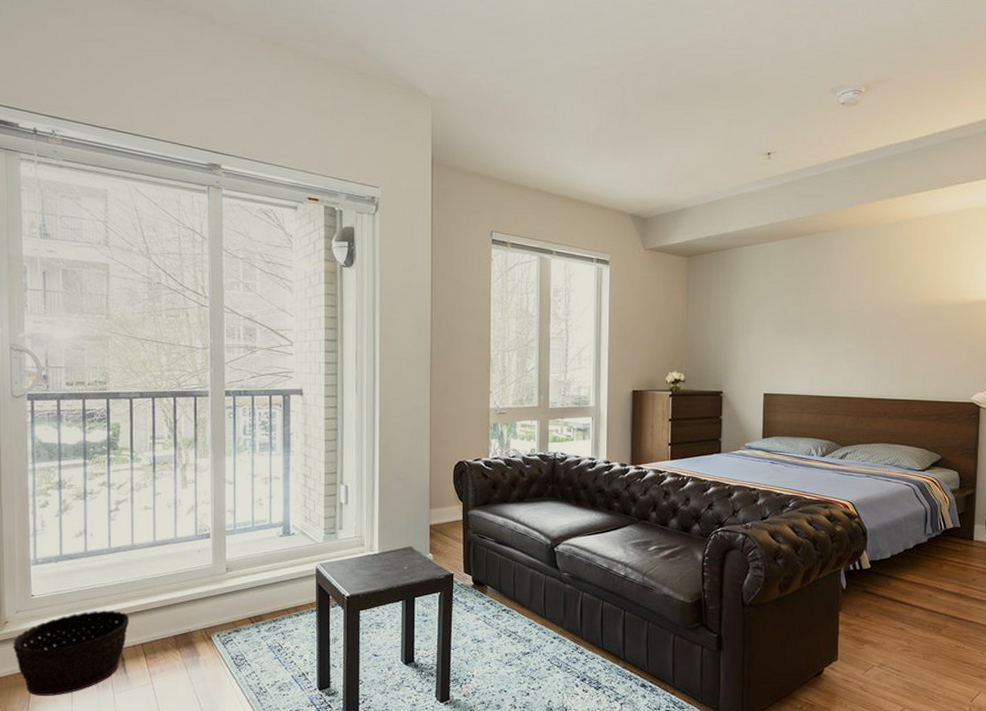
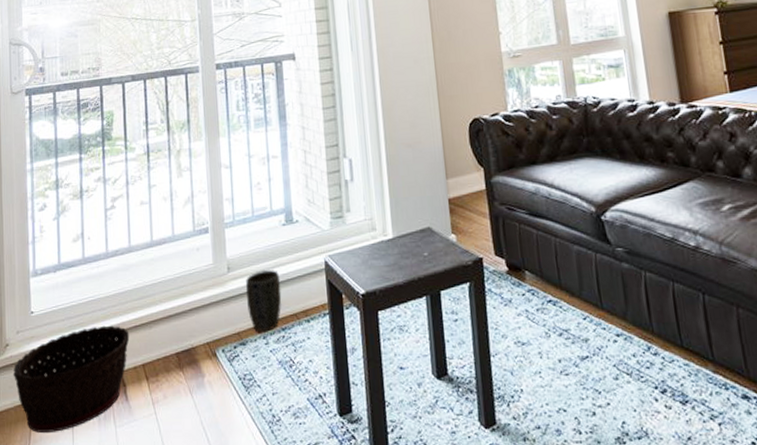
plant pot: none [242,571,275,623] -> present [245,269,282,332]

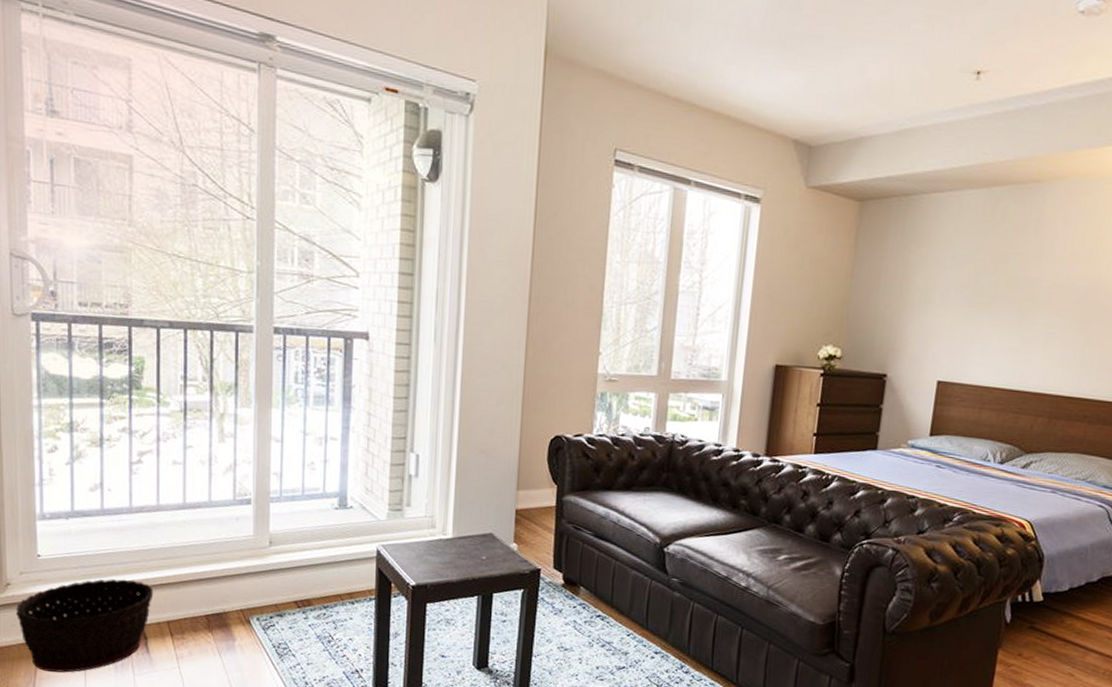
plant pot: present [245,269,282,332] -> none [287,548,327,607]

